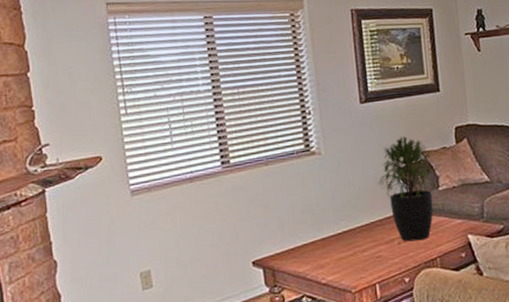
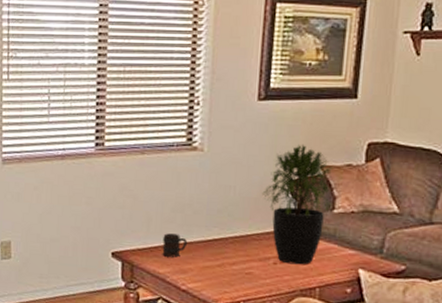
mug: none [298,233,321,256] -> present [162,233,188,257]

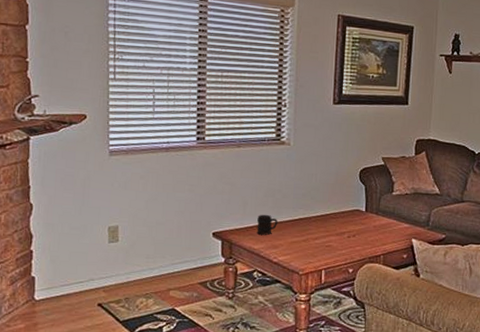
potted plant: present [262,144,333,265] -> none [338,140,392,237]

